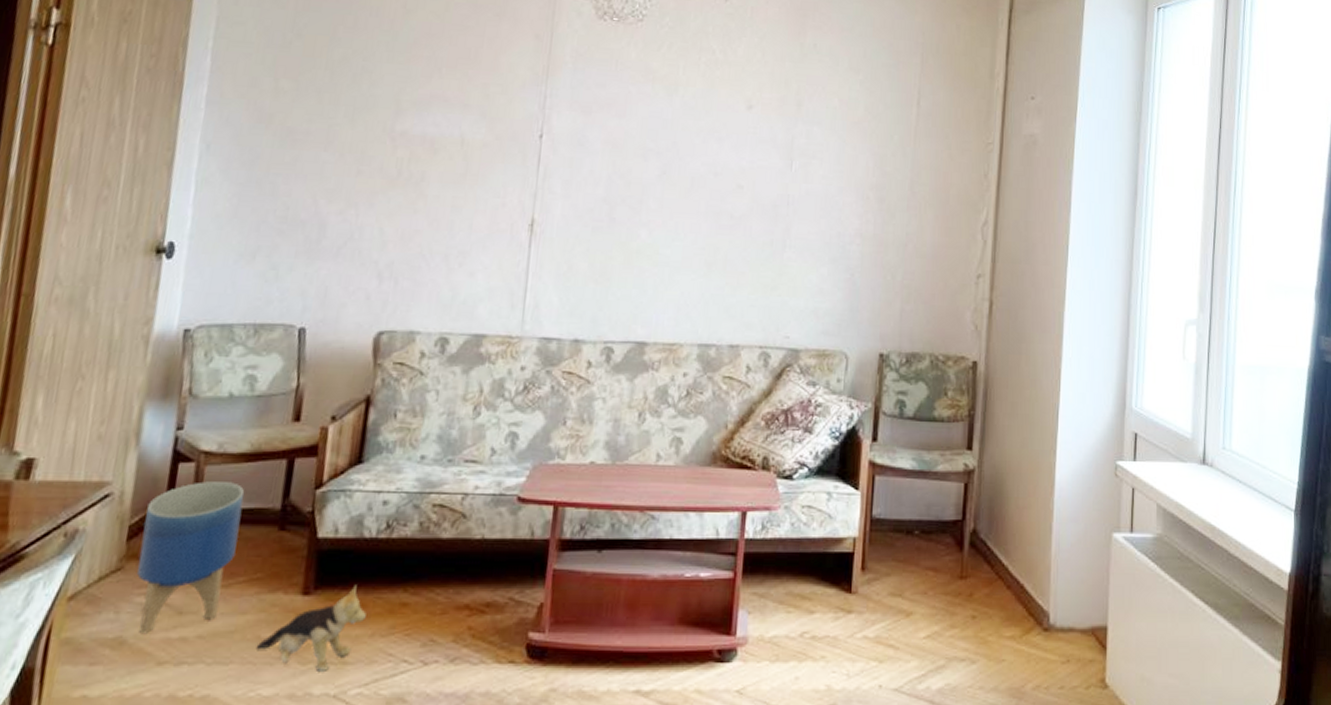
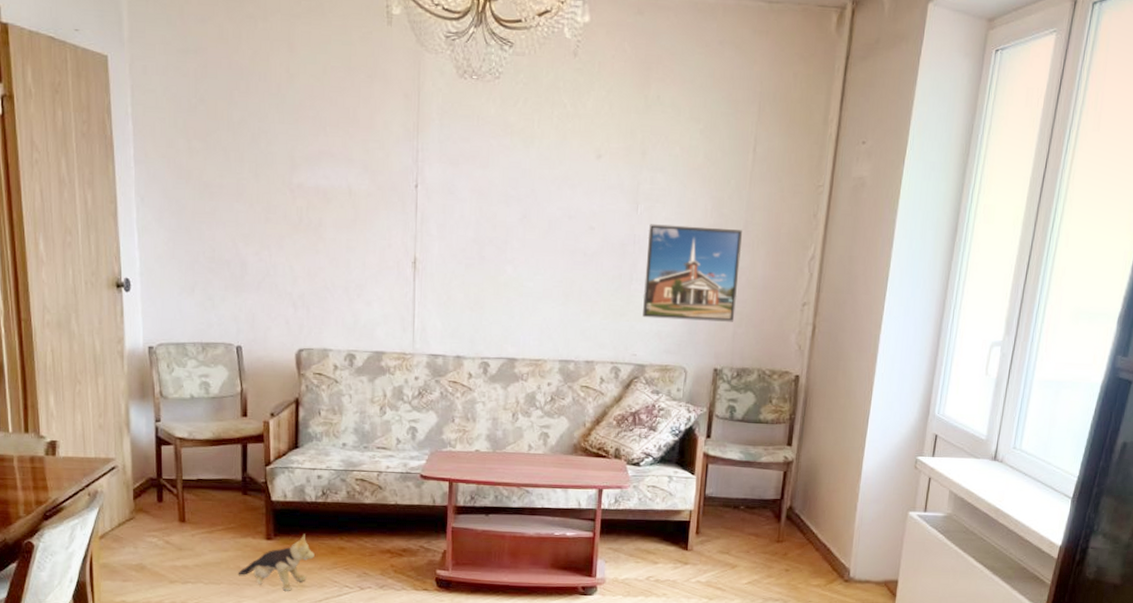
planter: present [137,481,245,635] -> none [144,459,214,563]
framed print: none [797,183,907,297] -> present [643,224,742,322]

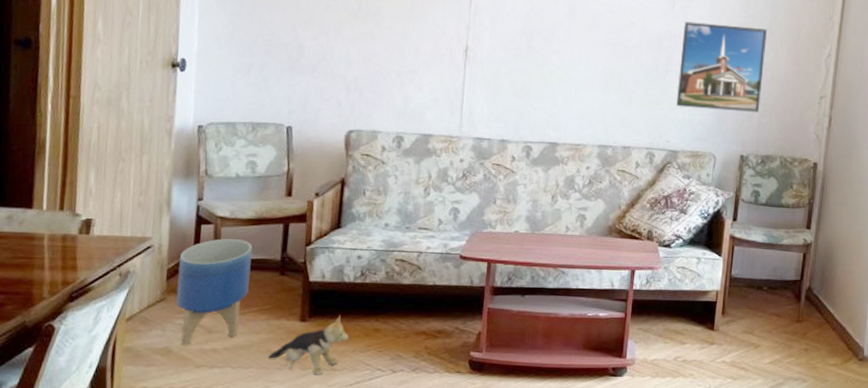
planter: none [144,459,214,563] -> present [176,239,253,346]

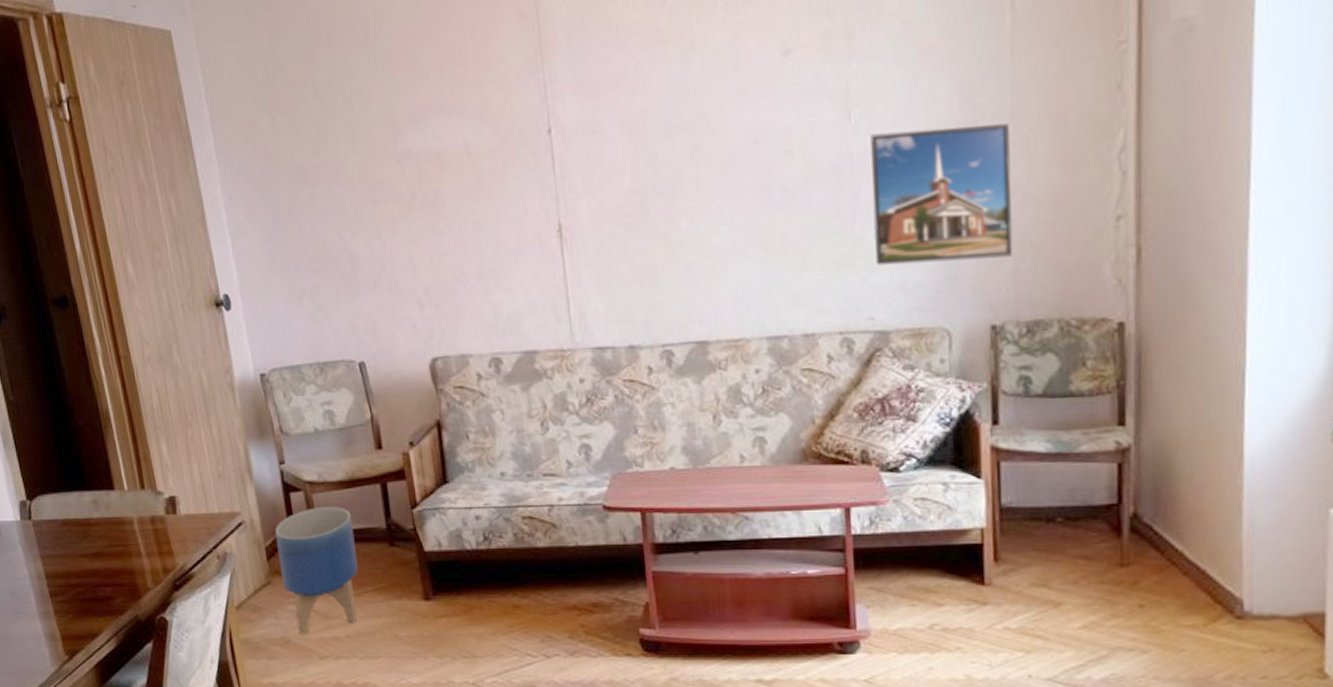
plush toy: present [268,315,349,376] -> none [396,590,485,665]

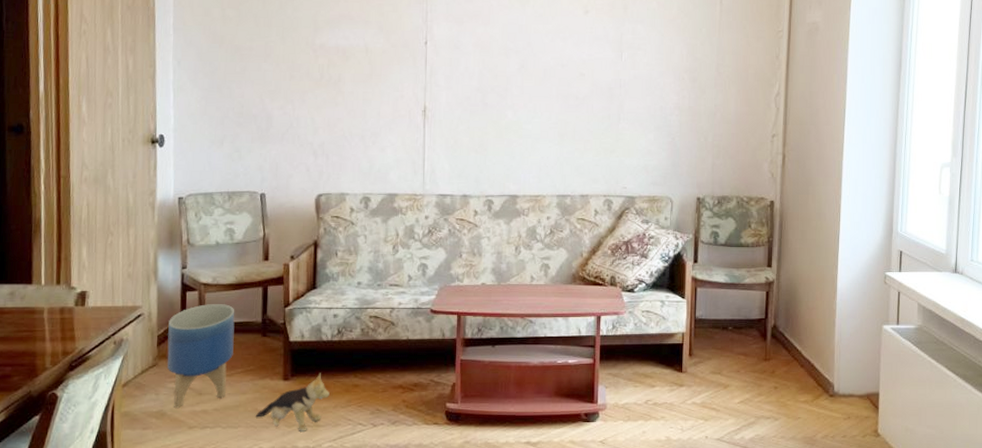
plush toy: none [396,590,485,665] -> present [255,373,330,433]
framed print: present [870,124,1013,266] -> none [631,69,715,154]

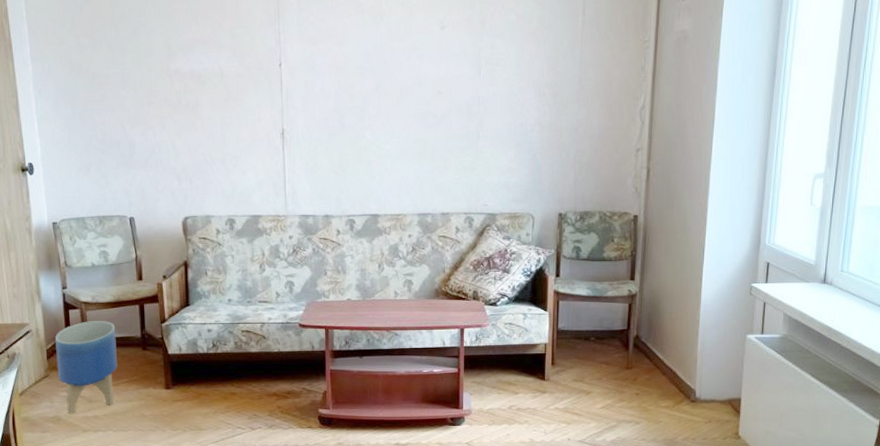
plush toy: present [255,373,330,433] -> none [142,382,209,435]

